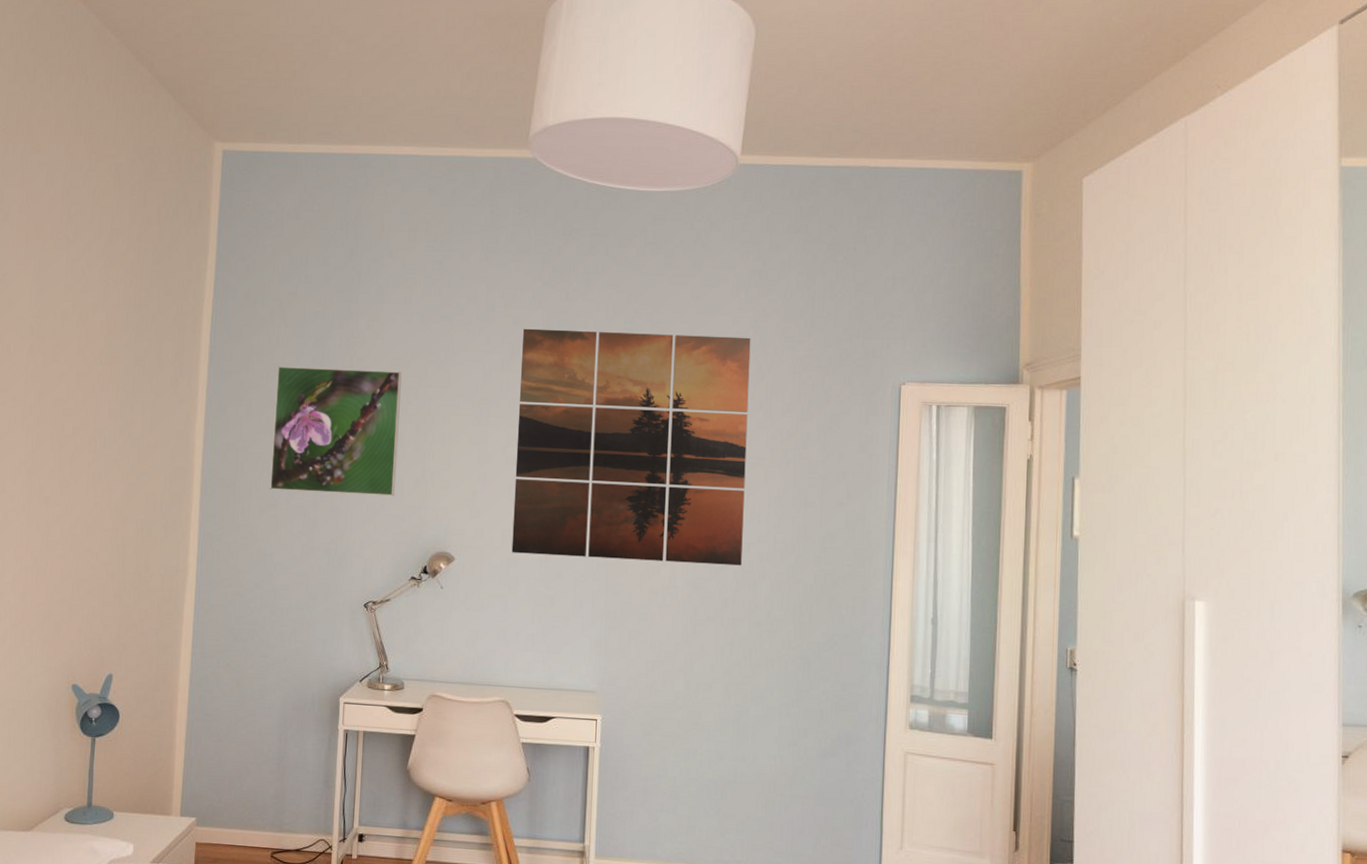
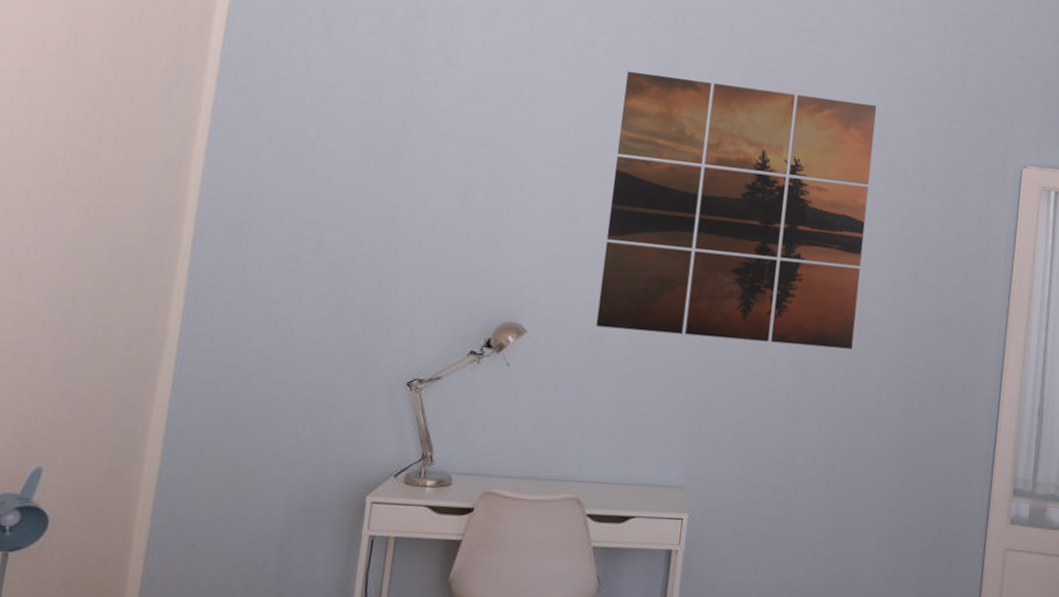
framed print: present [269,365,402,497] -> none [291,86,476,255]

